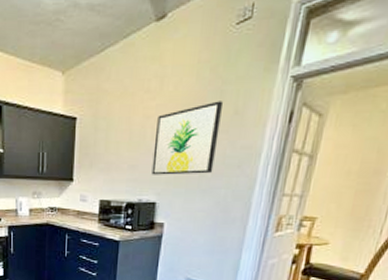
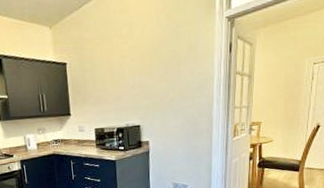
wall art: present [151,101,224,175] -> none [131,40,180,103]

